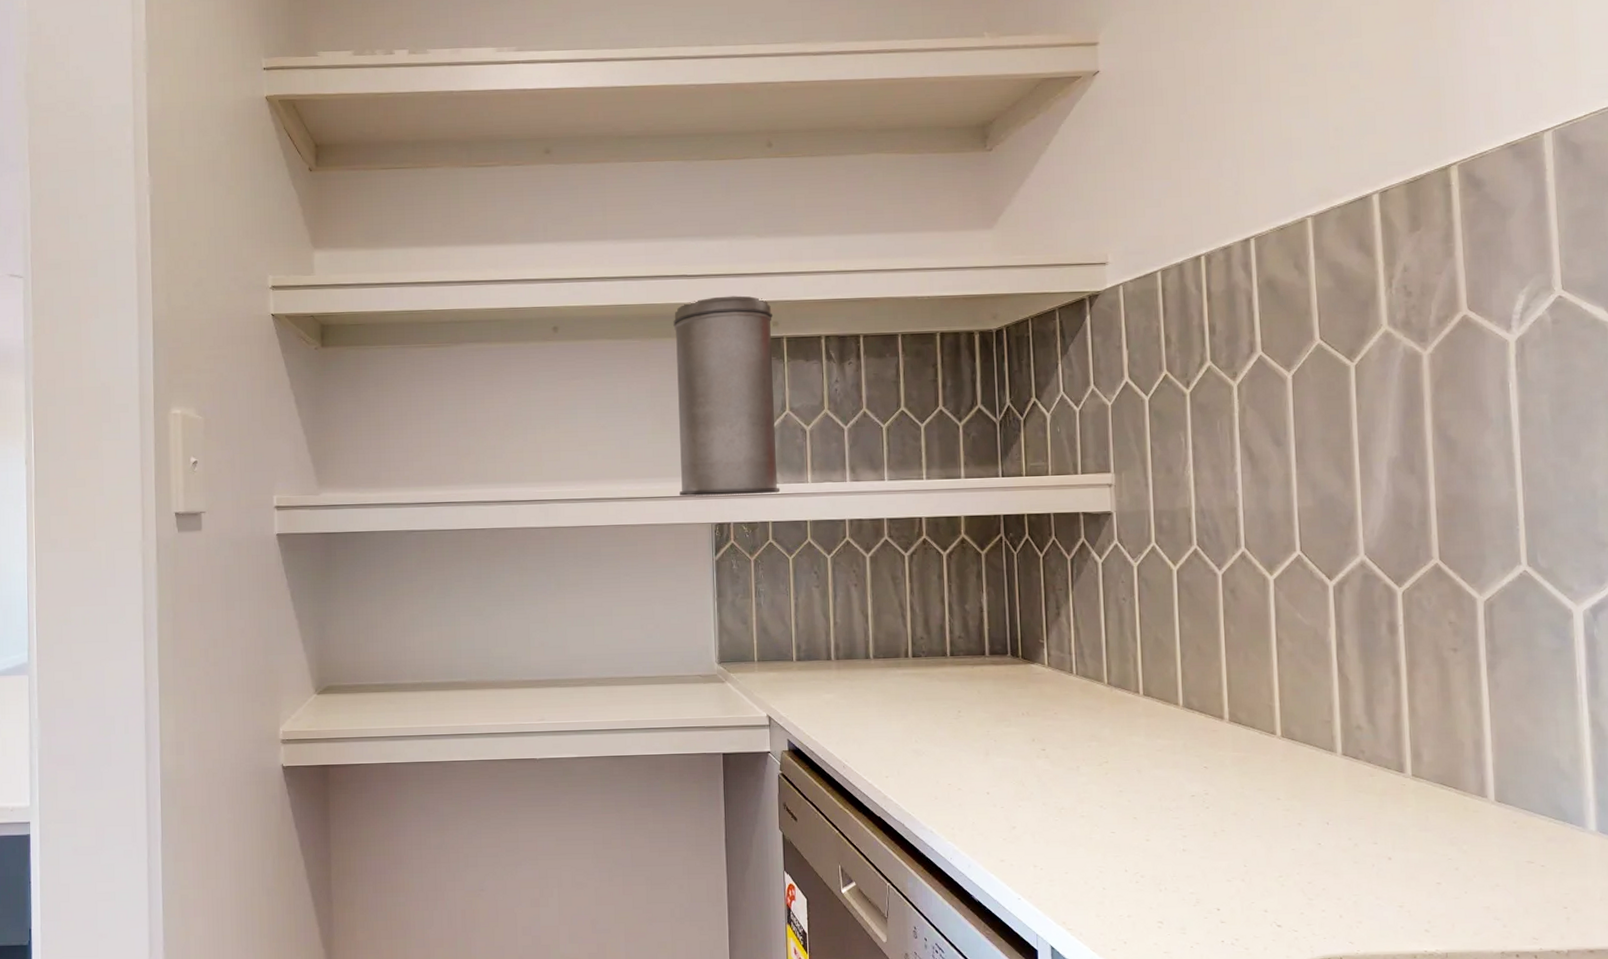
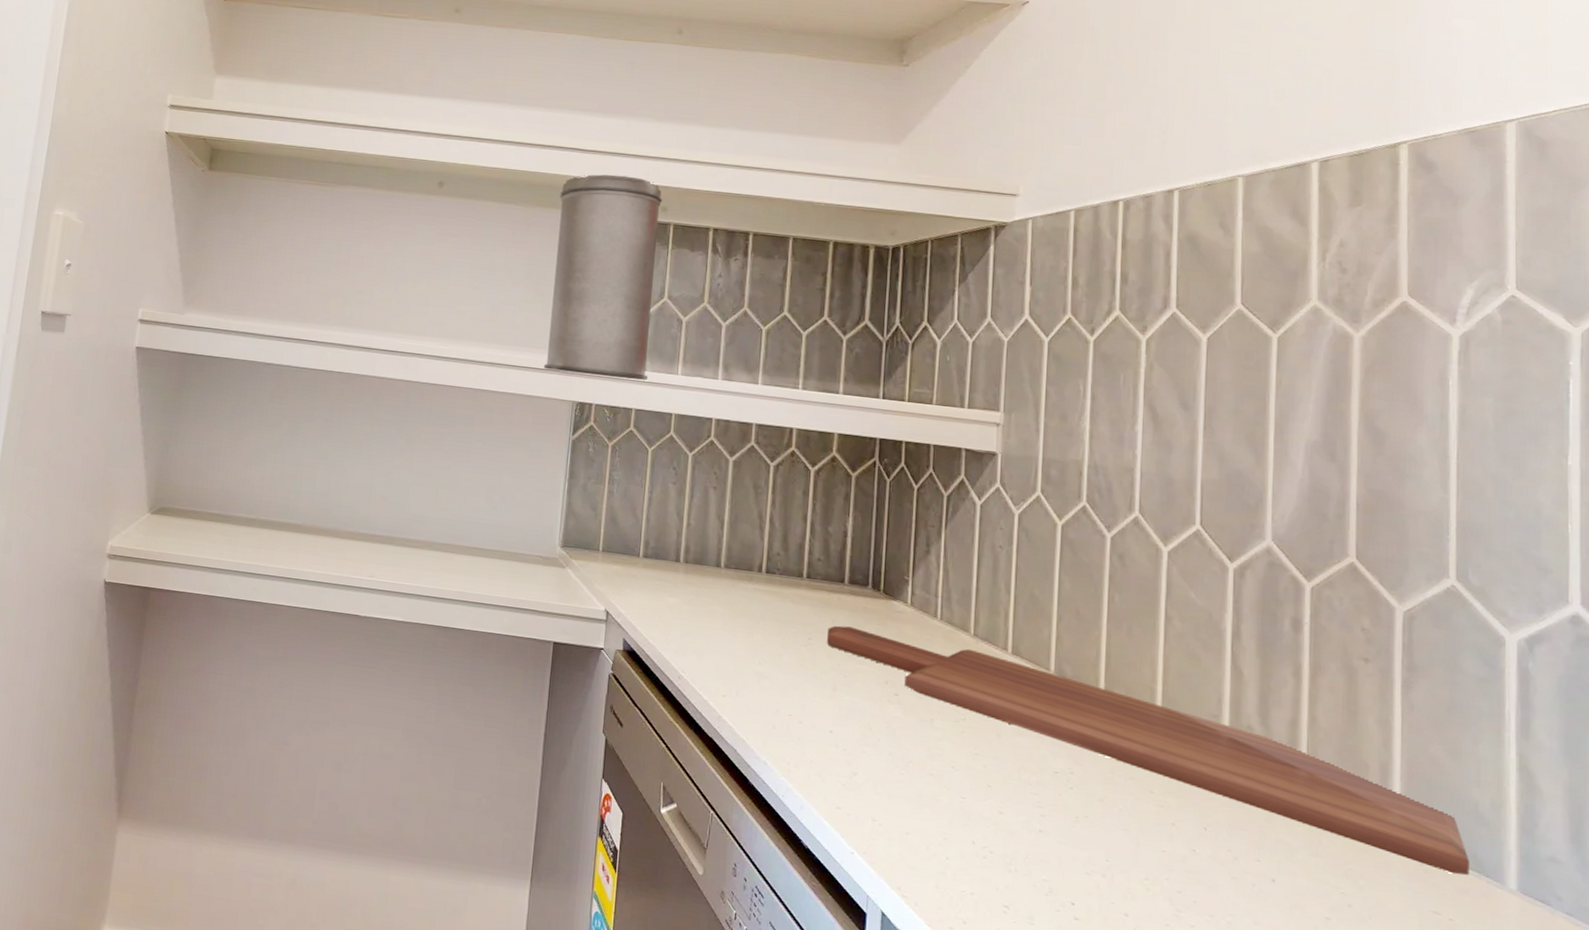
cutting board: none [974,694,1556,826] -> present [826,625,1470,876]

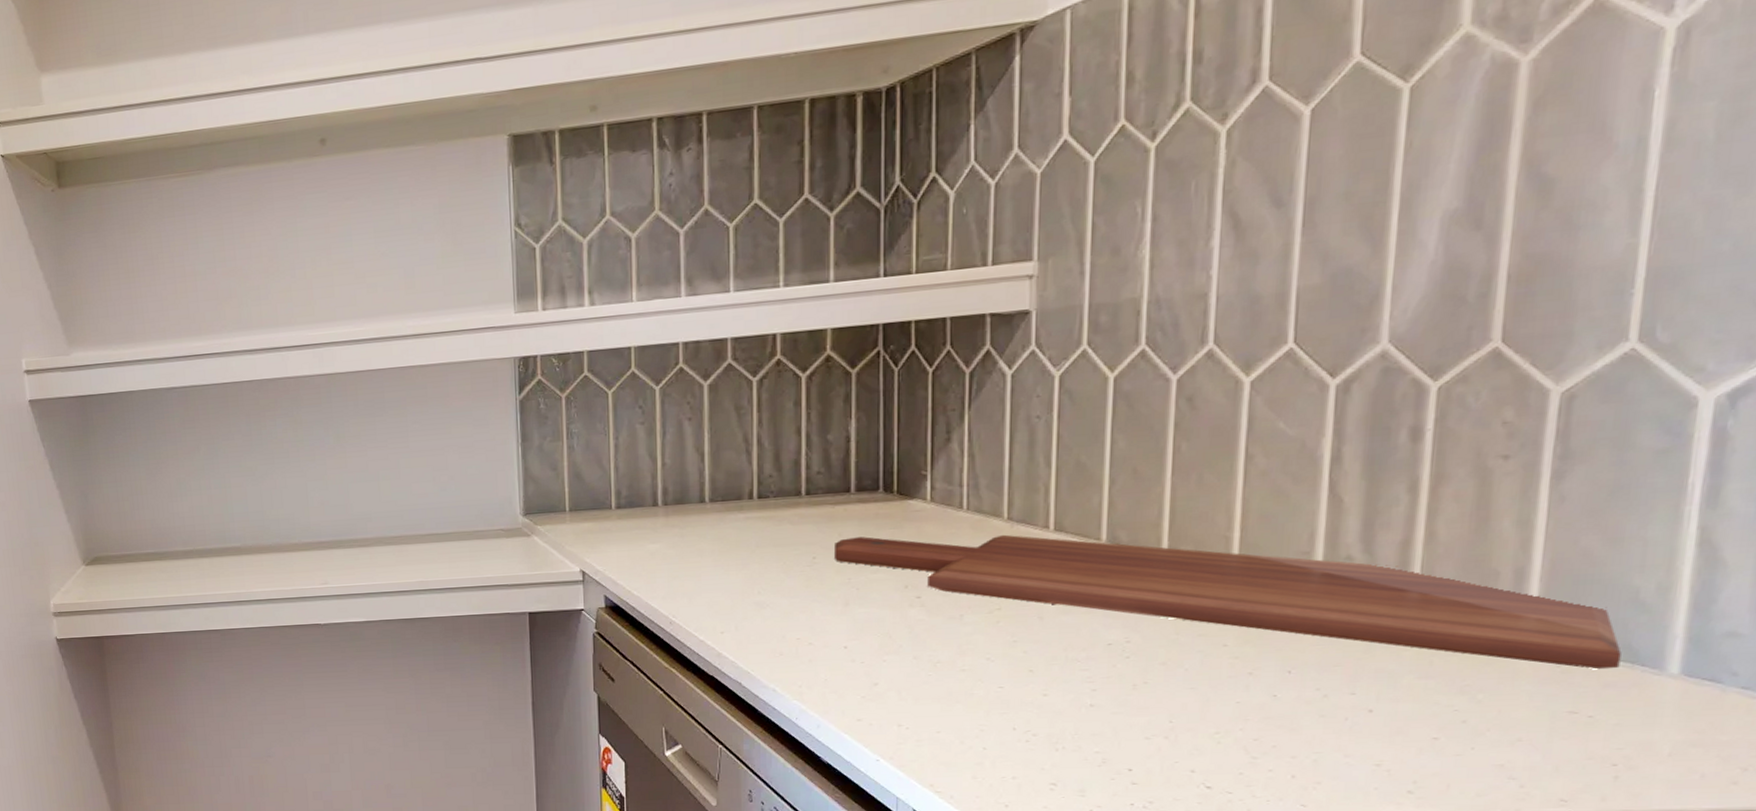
canister: present [543,174,663,380] -> none [465,76,598,328]

